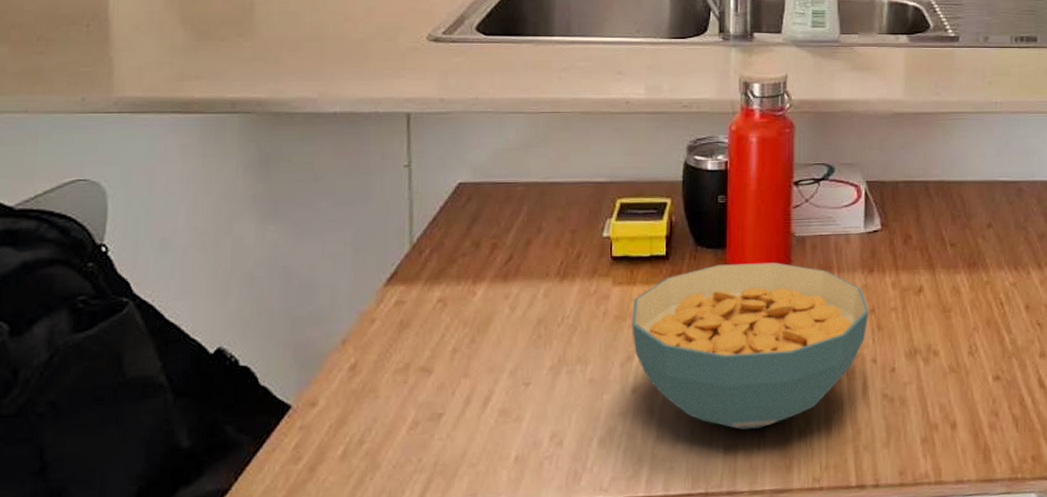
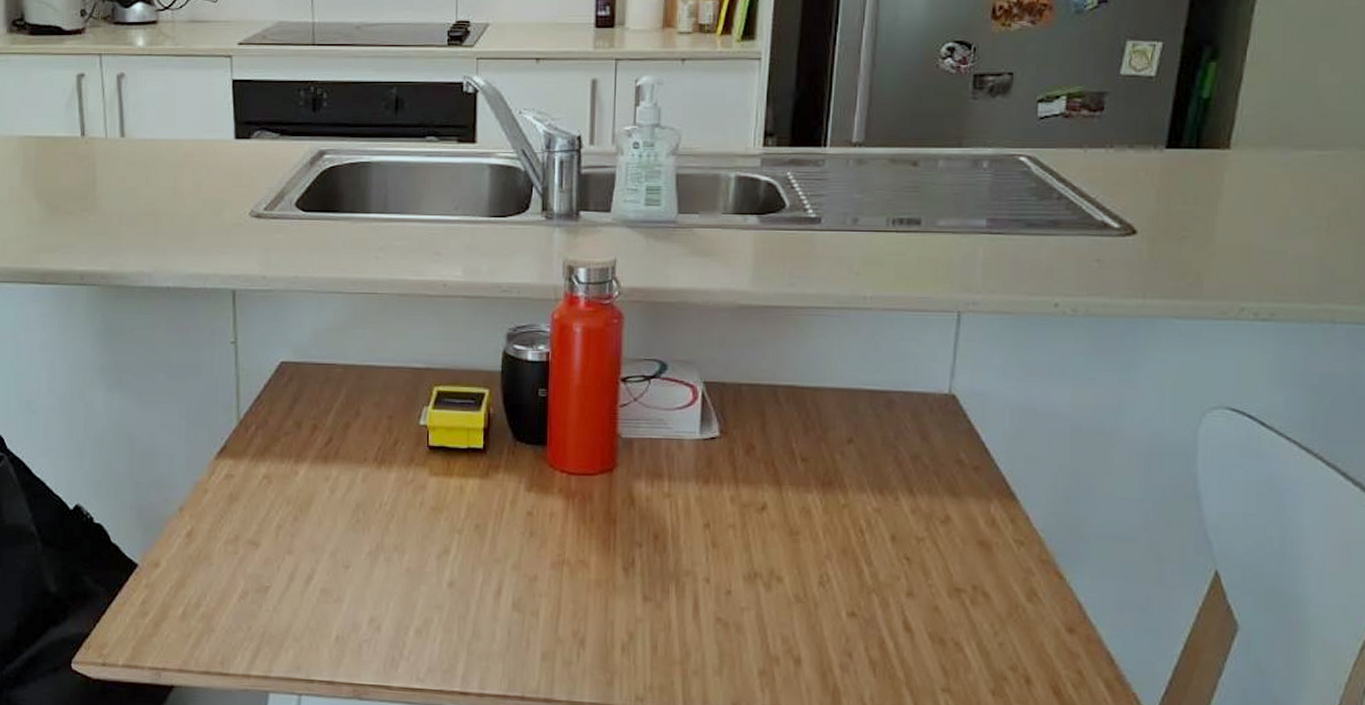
cereal bowl: present [632,262,869,430] -> none [448,462,703,638]

